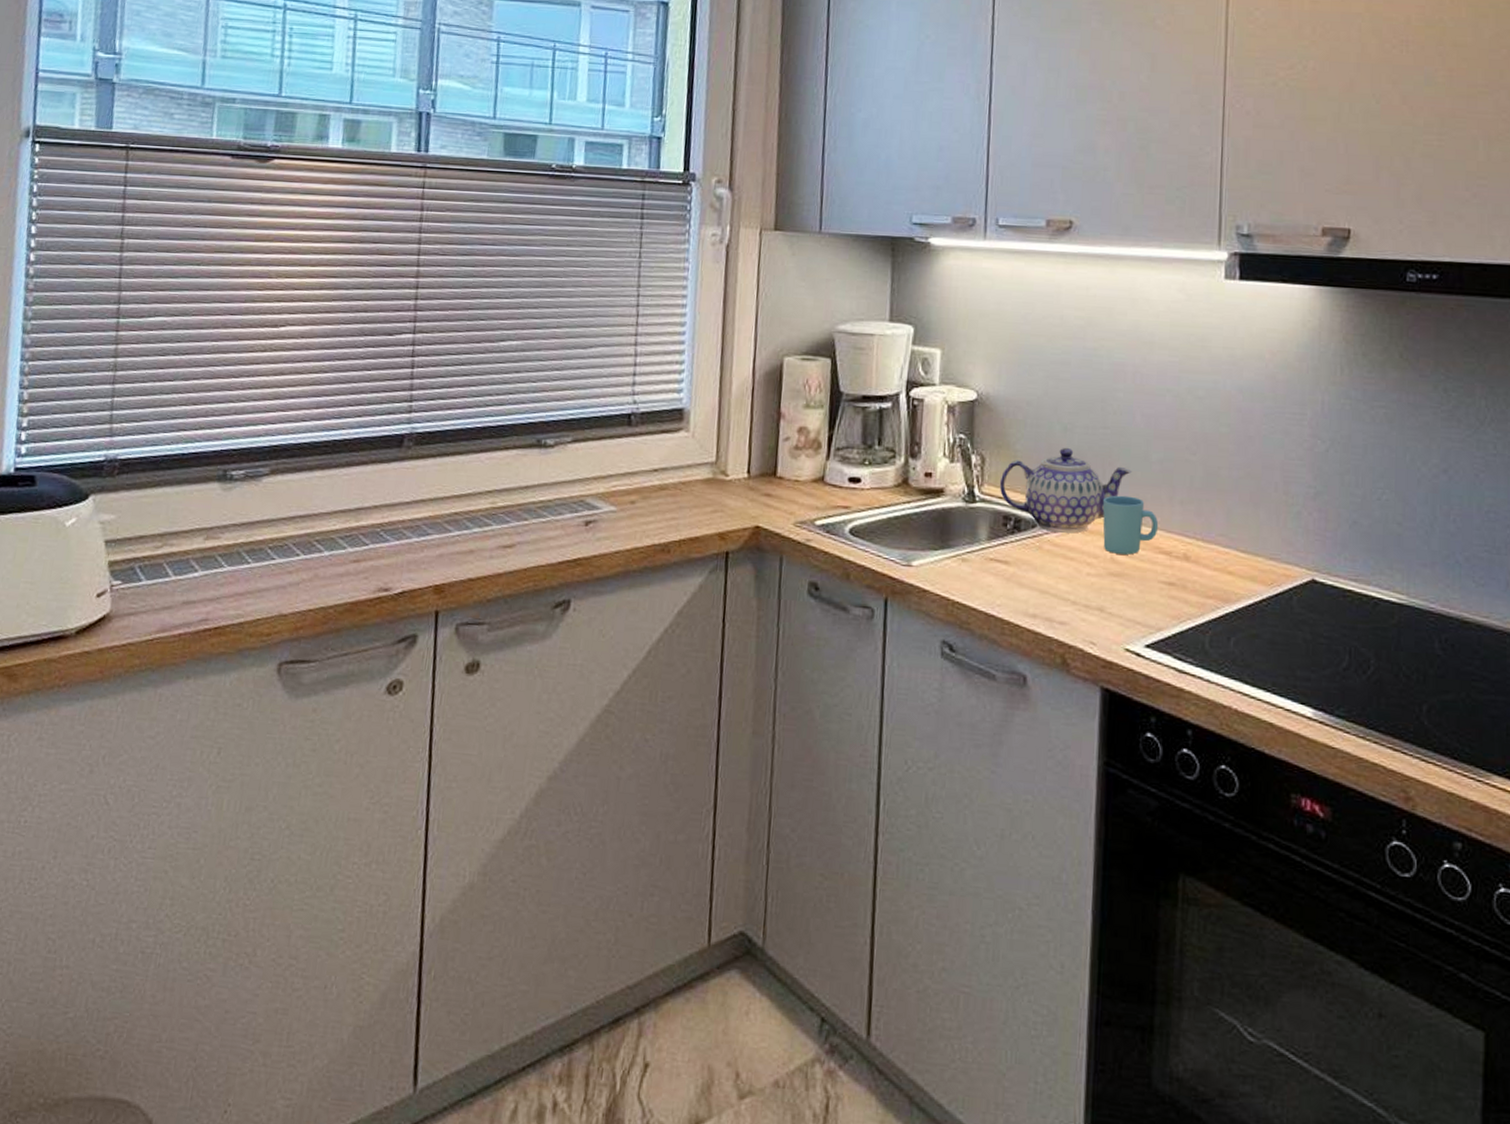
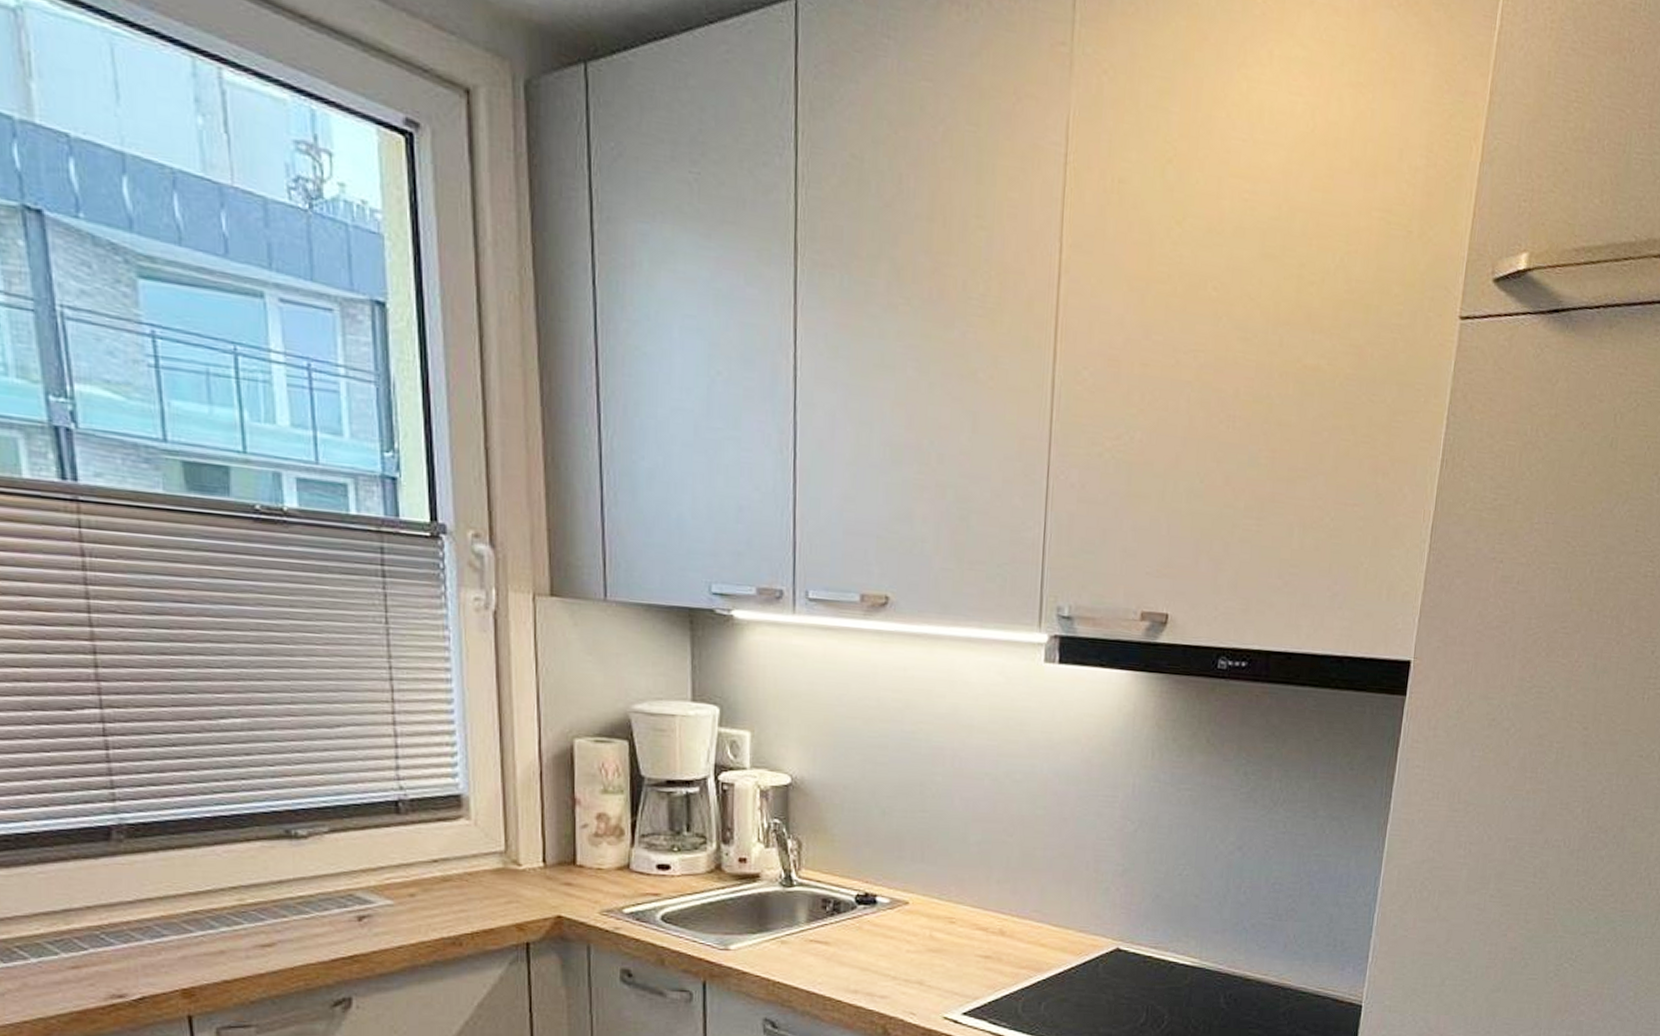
teapot: present [999,447,1131,533] -> none [817,830,950,914]
mug: present [1102,495,1159,555] -> none [921,876,976,932]

